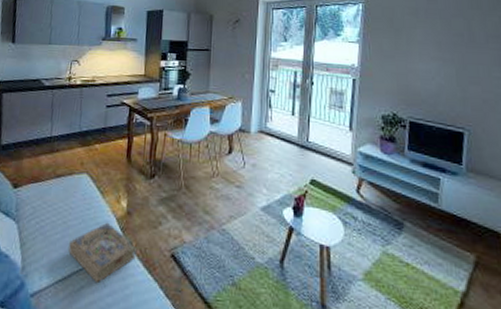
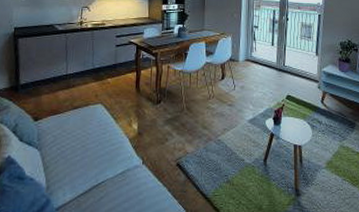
book: present [68,222,136,284] -> none [88,142,147,193]

